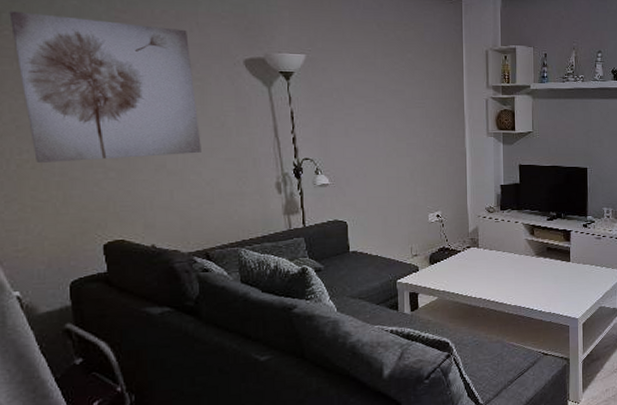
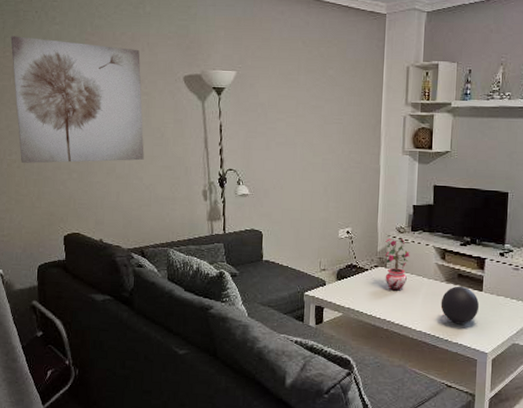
potted plant: none [476,218,501,269] -> present [385,237,410,291]
decorative ball: none [533,258,568,295] -> present [440,286,480,325]

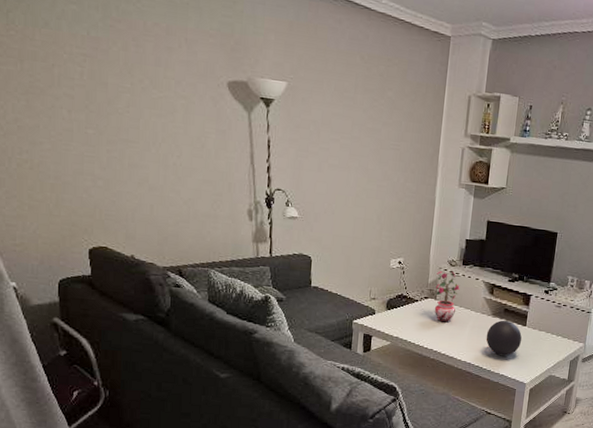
wall art: present [10,36,144,163] -> none [15,11,182,172]

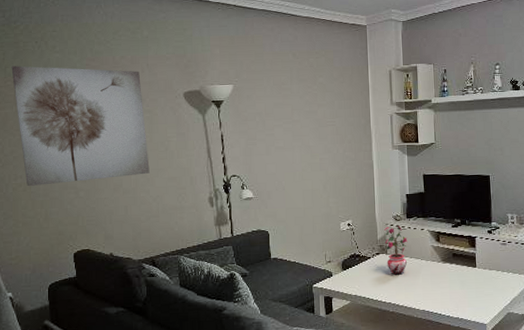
wall art: none [15,11,182,172] -> present [11,66,150,186]
decorative ball: present [486,320,522,357] -> none [439,264,475,300]

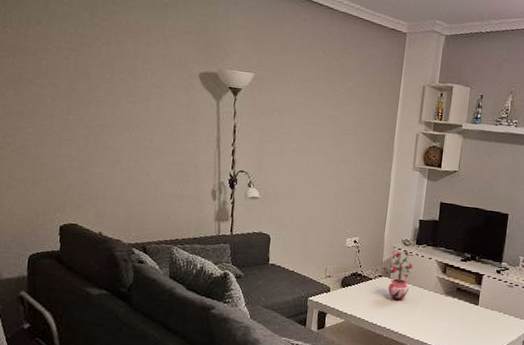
wall art: present [11,66,150,186] -> none [12,11,155,155]

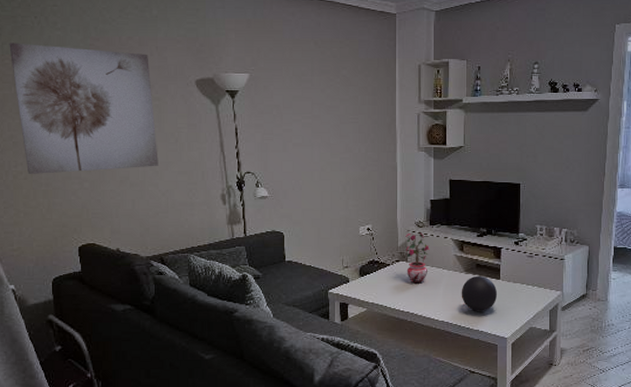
wall art: none [12,11,155,155] -> present [9,43,159,174]
decorative ball: none [438,299,475,336] -> present [461,275,498,312]

